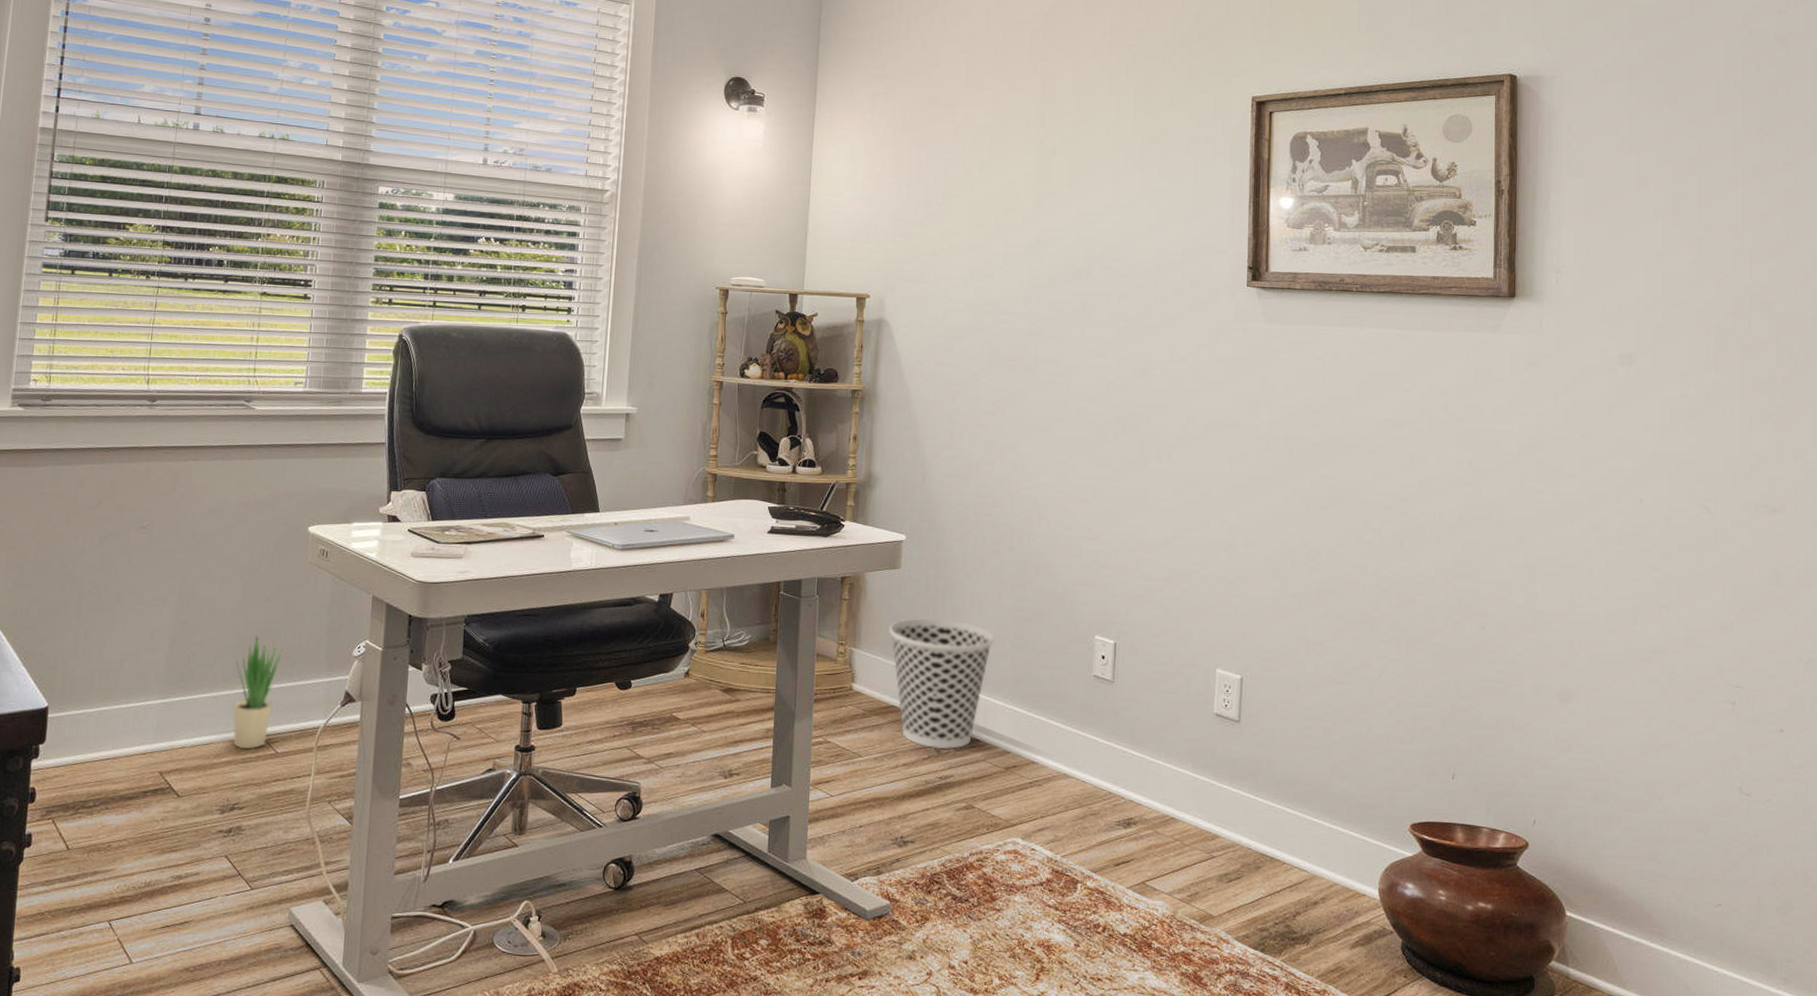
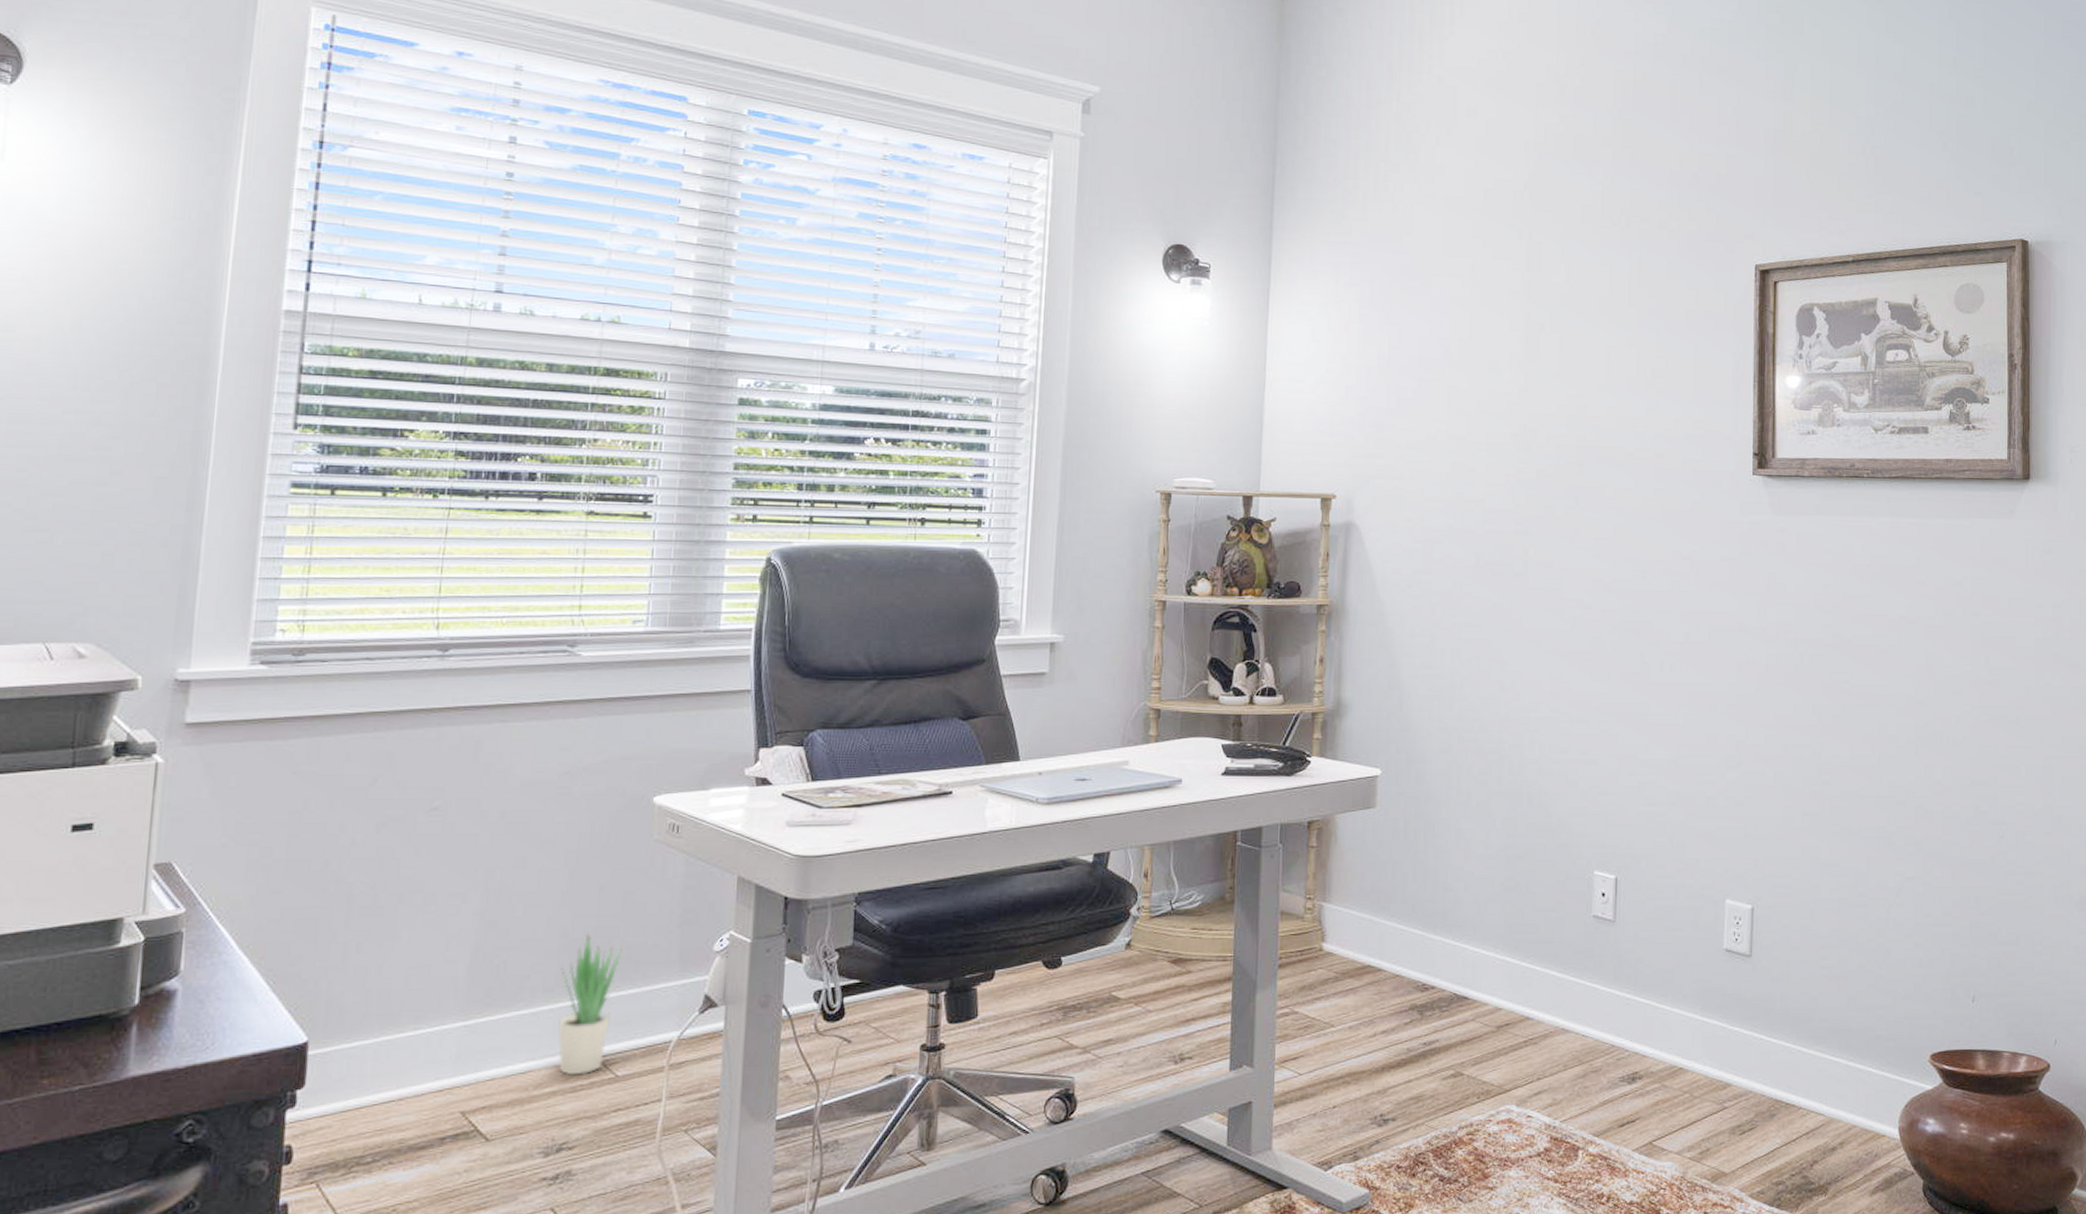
wastebasket: present [888,618,995,750] -> none [1363,863,1483,1012]

